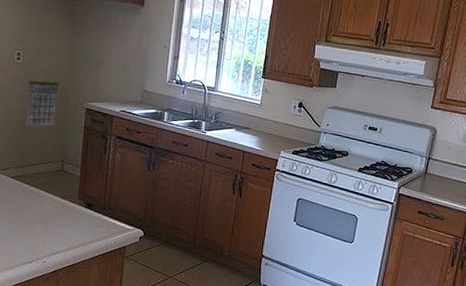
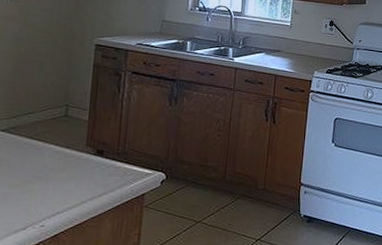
calendar: present [25,71,59,127] -> none [20,7,63,70]

